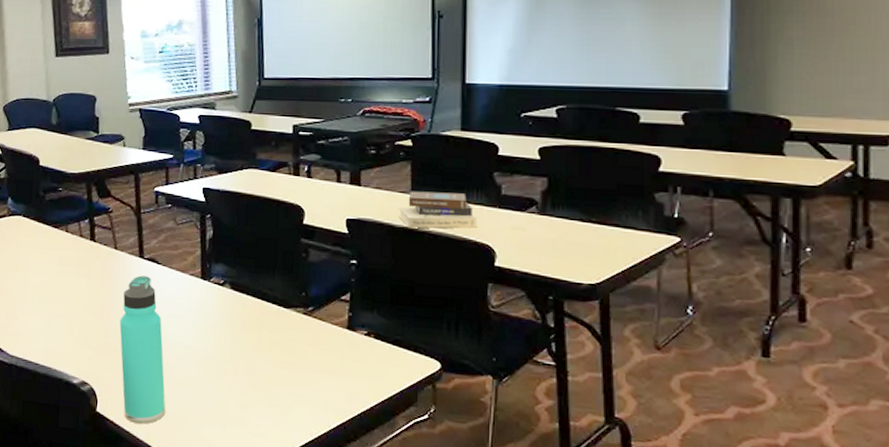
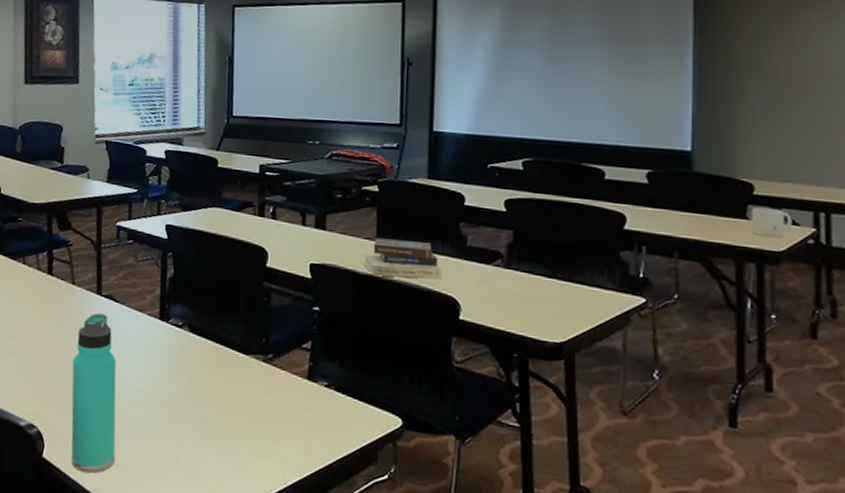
mug: none [789,142,830,173] -> present [752,206,793,238]

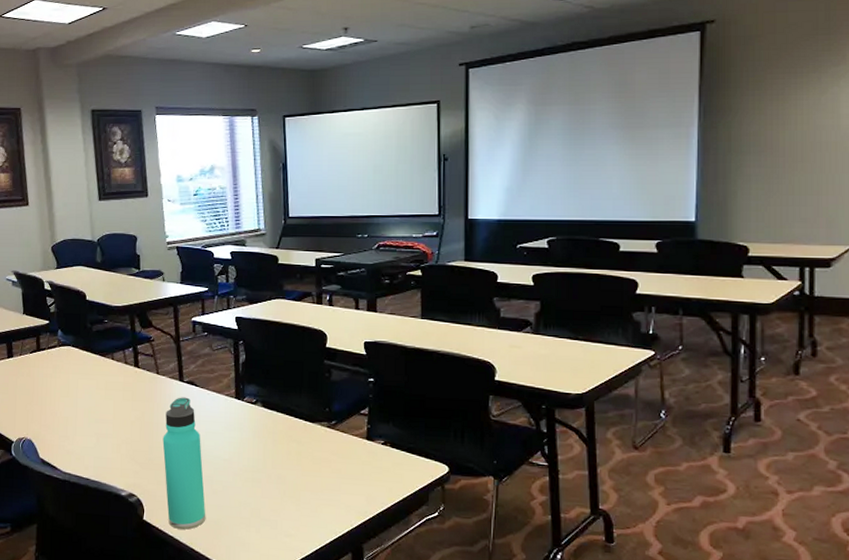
books: present [363,237,442,279] -> none [410,315,479,349]
mug: present [752,206,793,238] -> none [746,266,781,292]

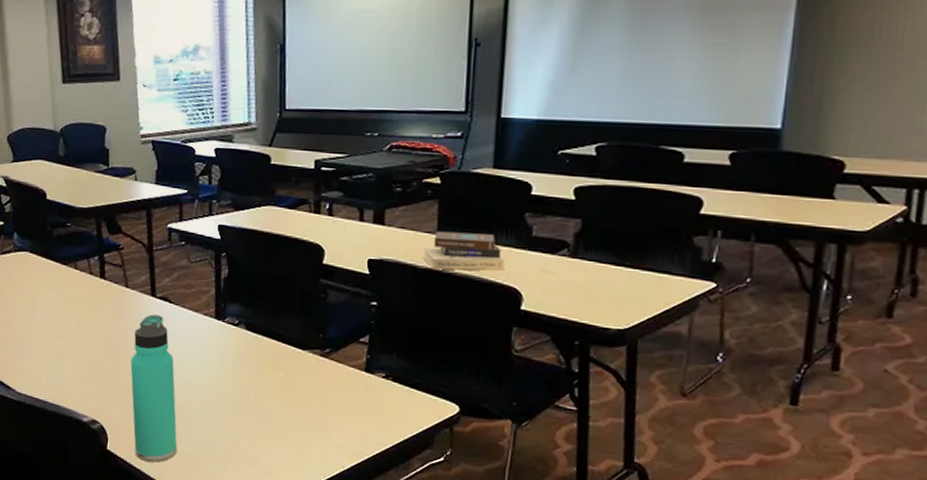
books: none [410,315,479,349] -> present [423,231,505,271]

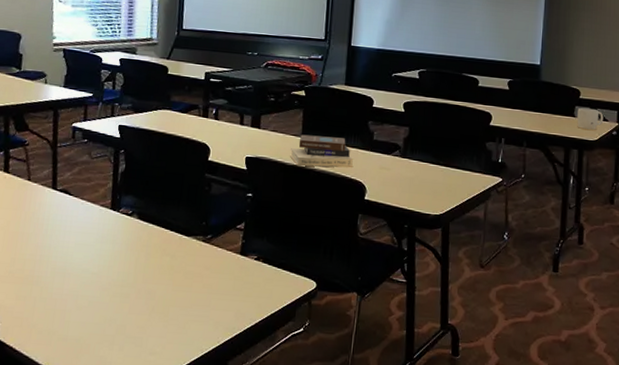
thermos bottle: present [130,314,178,463] -> none [24,206,70,349]
mug: none [837,185,883,218] -> present [577,107,604,131]

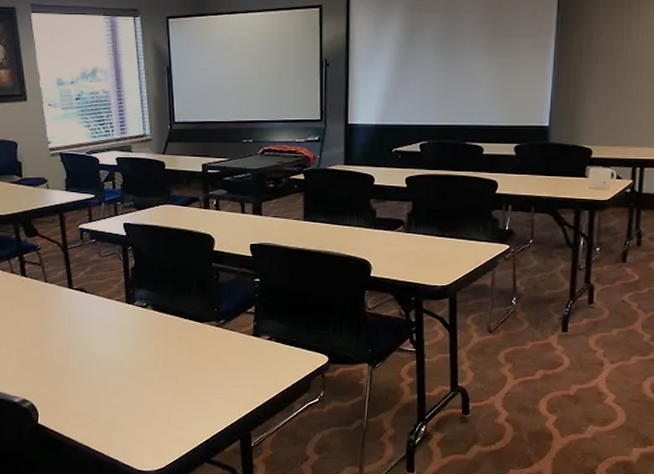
books: present [290,134,353,168] -> none [294,218,357,249]

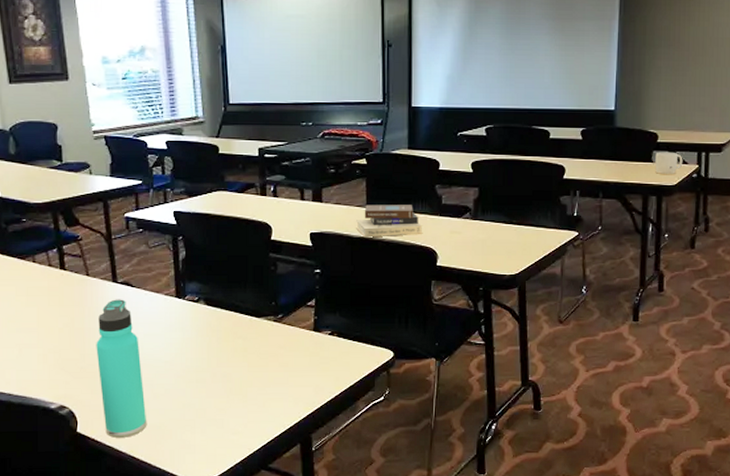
thermos bottle: none [54,304,101,430] -> present [96,299,147,438]
books: none [294,218,357,249] -> present [356,204,422,238]

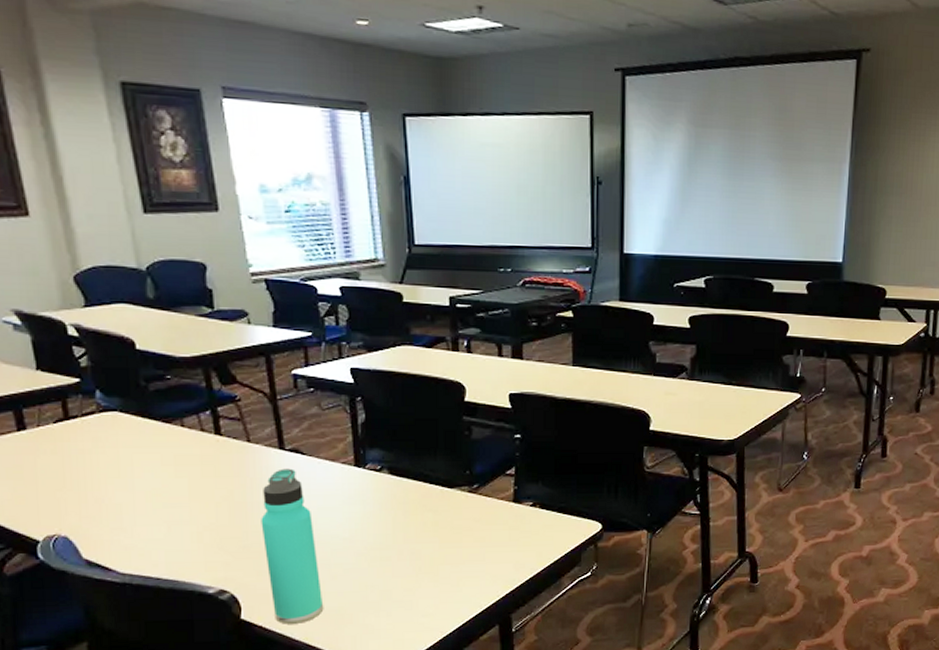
books: present [356,204,422,238] -> none [561,362,634,399]
mug: present [655,151,683,175] -> none [882,308,911,334]

